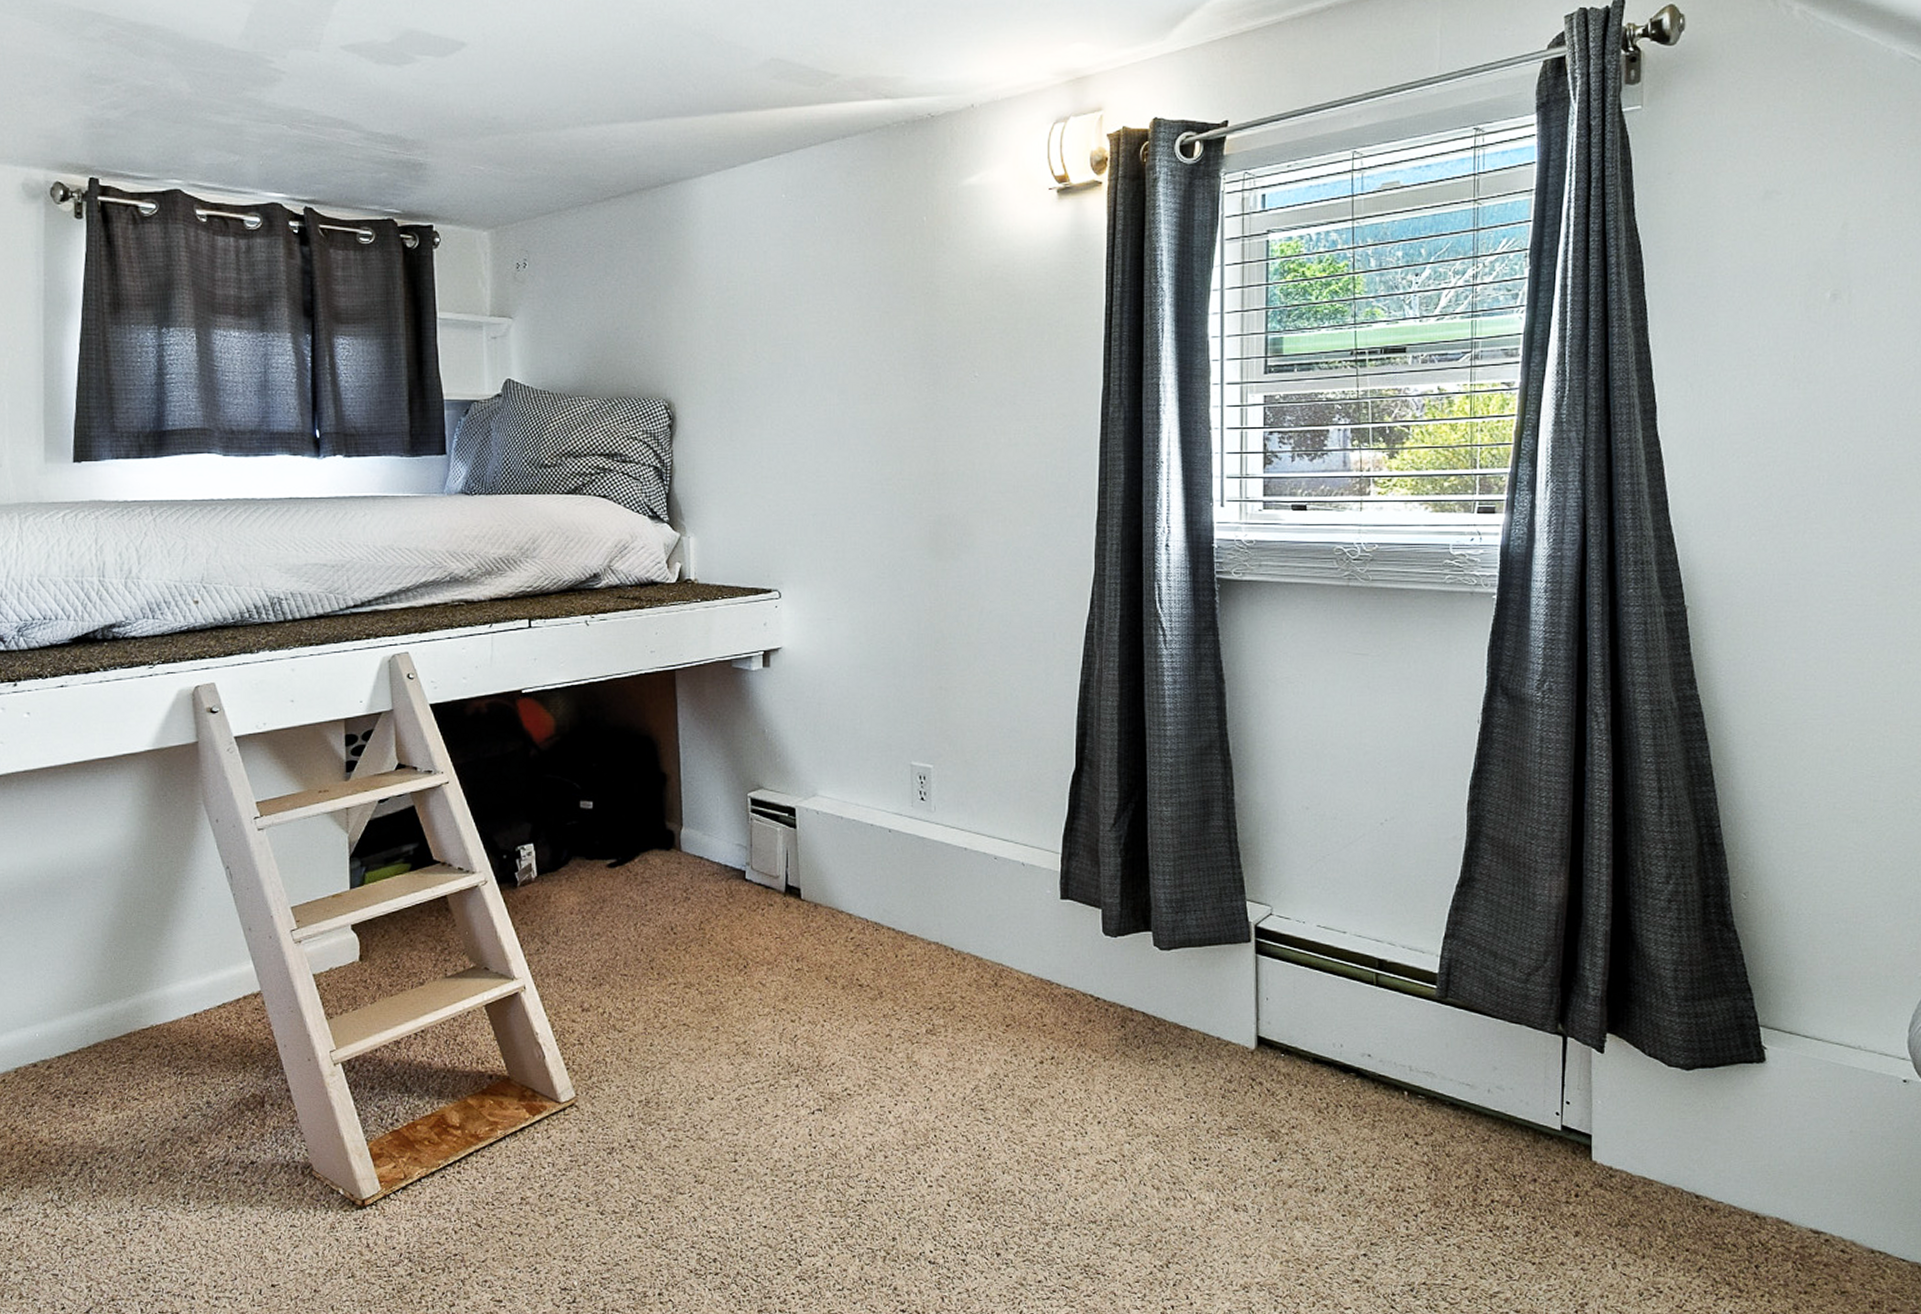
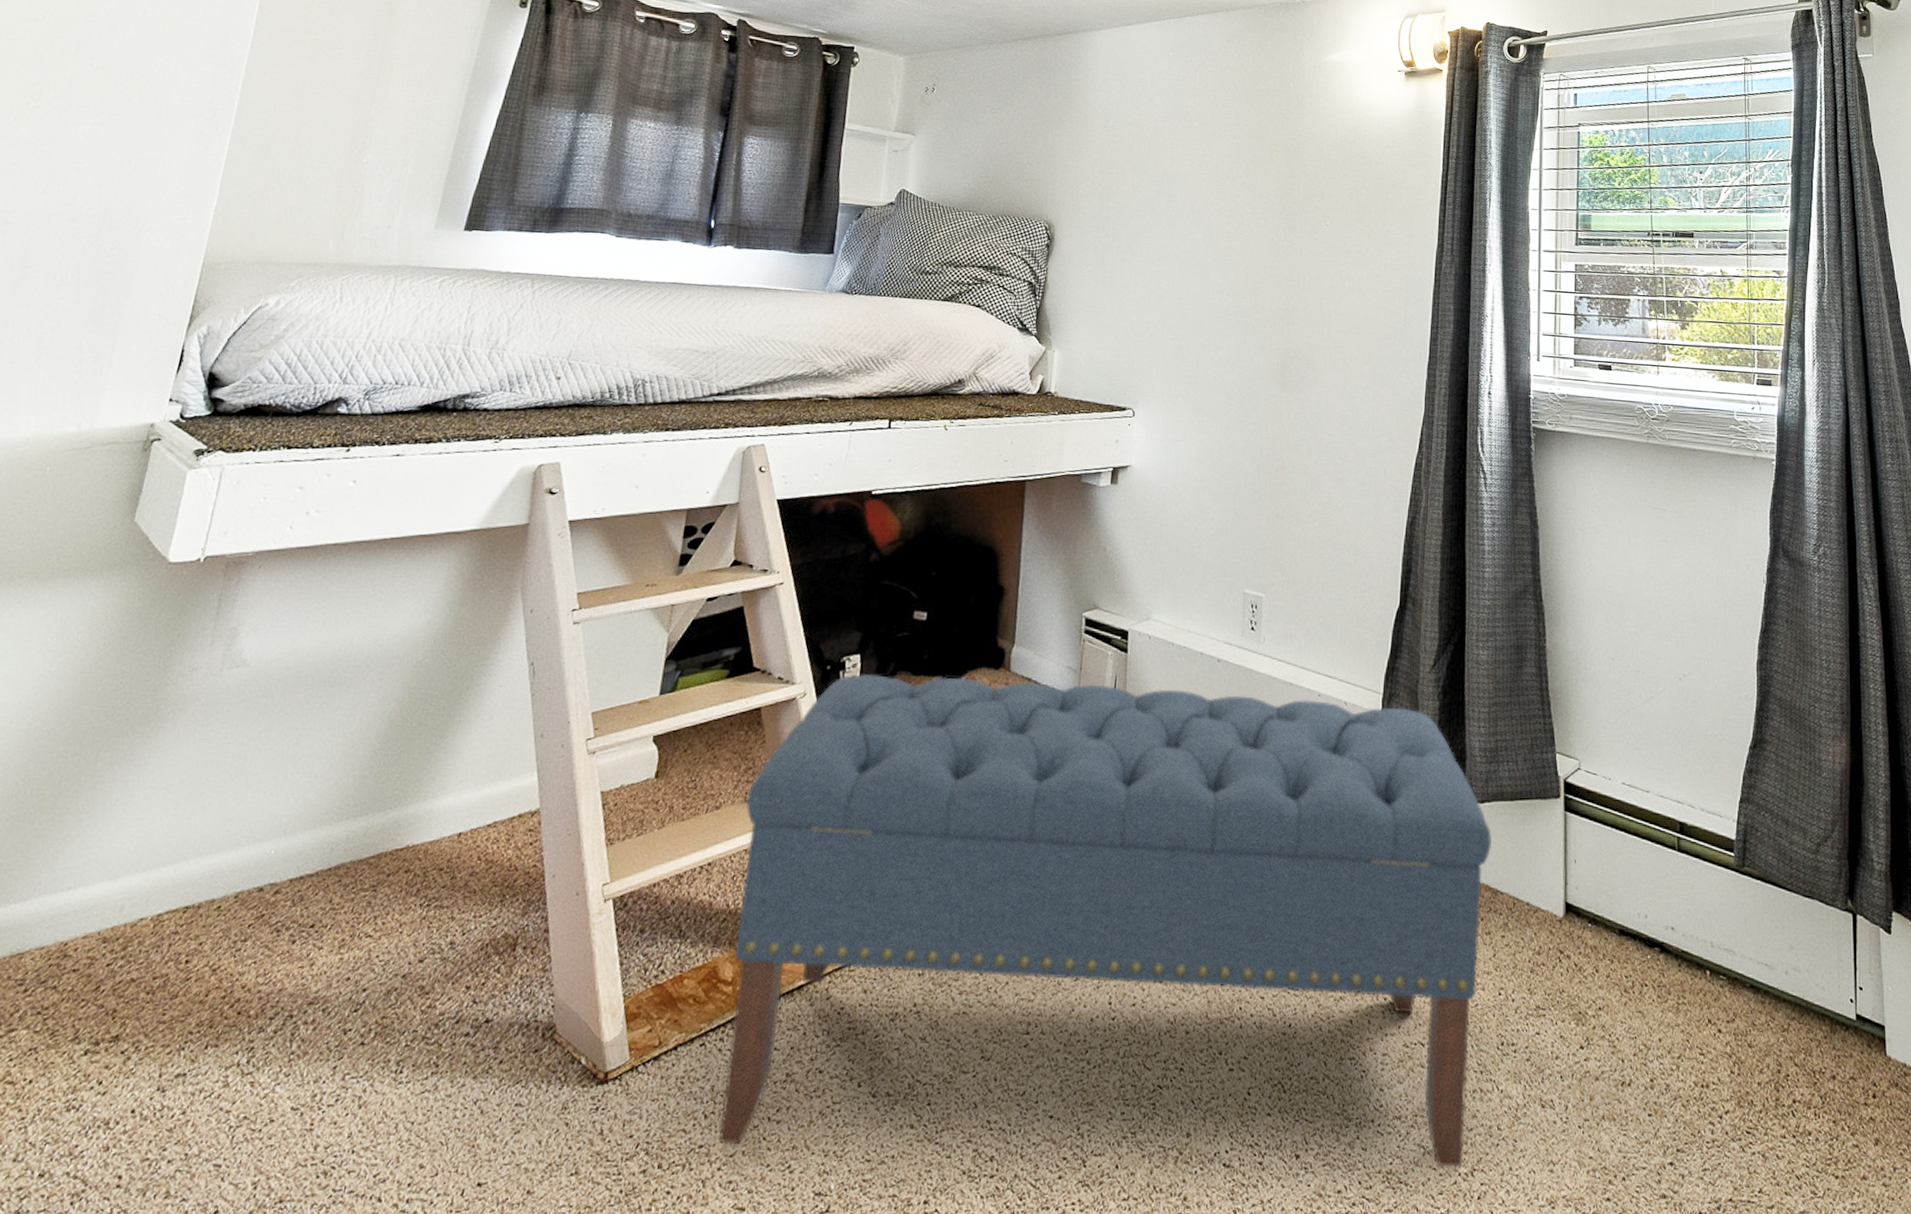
bench: none [448,859,1180,1261] -> present [718,674,1492,1167]

